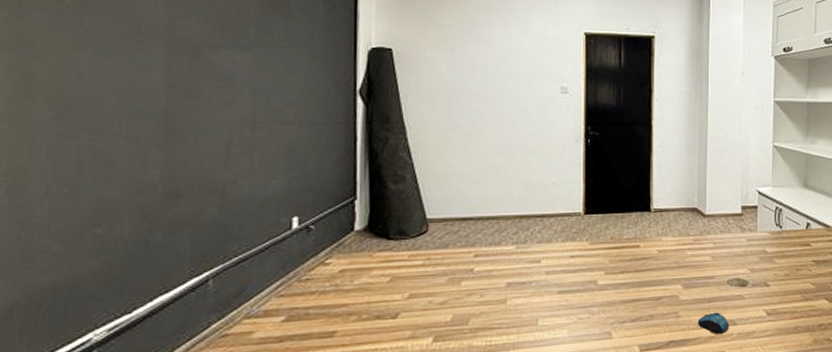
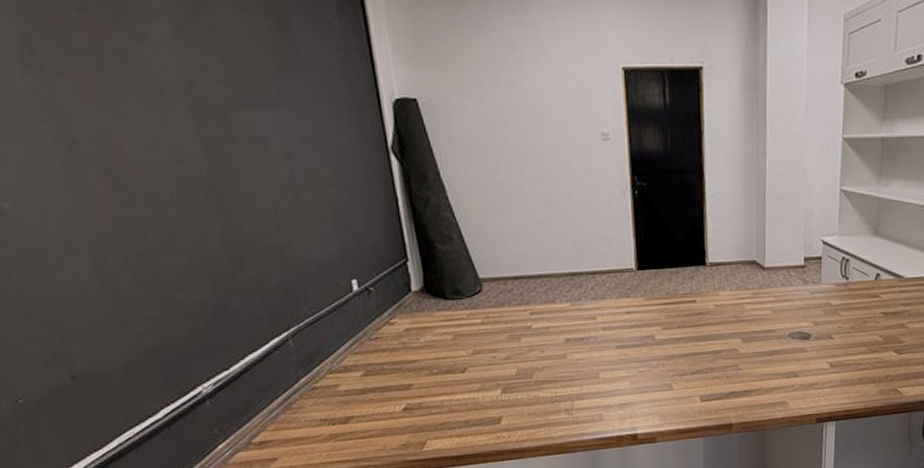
computer mouse: present [697,312,729,334] -> none [758,364,791,386]

